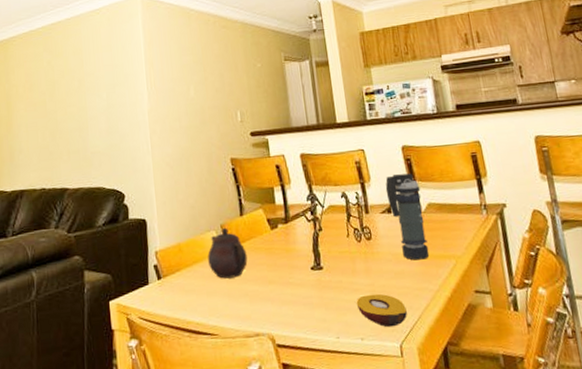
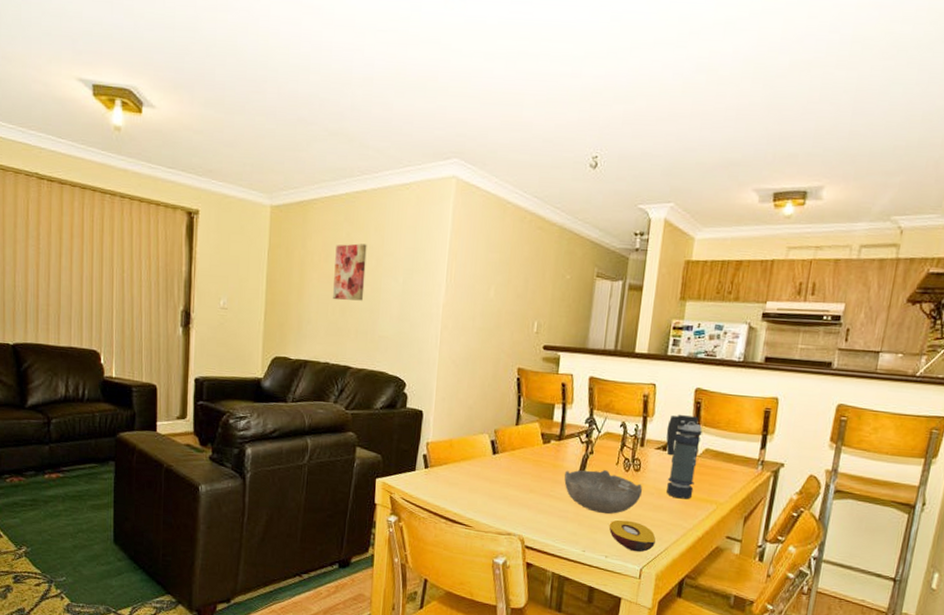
wall art: none [38,68,71,126] -> present [333,243,367,301]
teapot: present [207,227,248,279] -> none [476,433,515,481]
bowl: none [299,245,380,292] -> present [564,470,643,514]

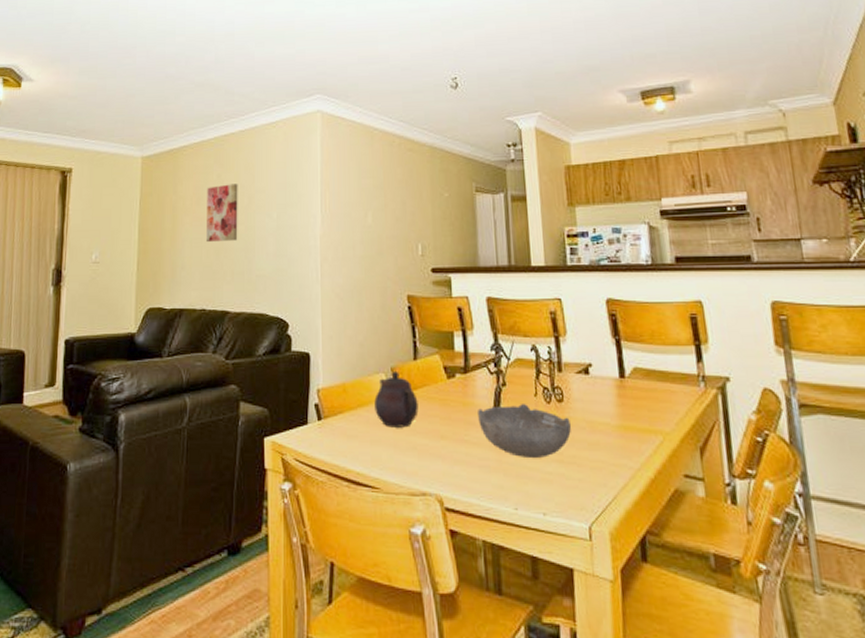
teapot: none [476,433,515,481] -> present [374,370,419,428]
fruit: present [608,519,656,553] -> none [540,464,600,505]
smoke grenade: present [666,414,702,500] -> none [583,329,632,432]

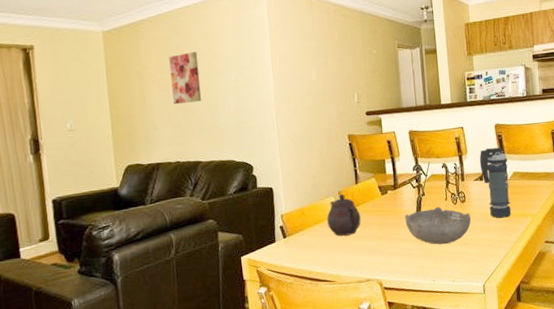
smoke grenade: none [583,329,632,432] -> present [479,147,512,218]

